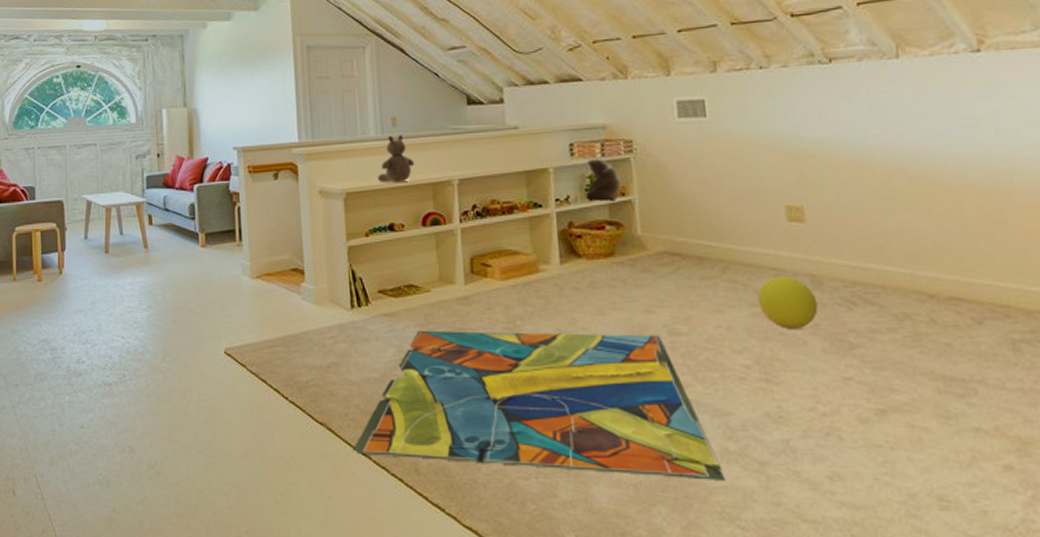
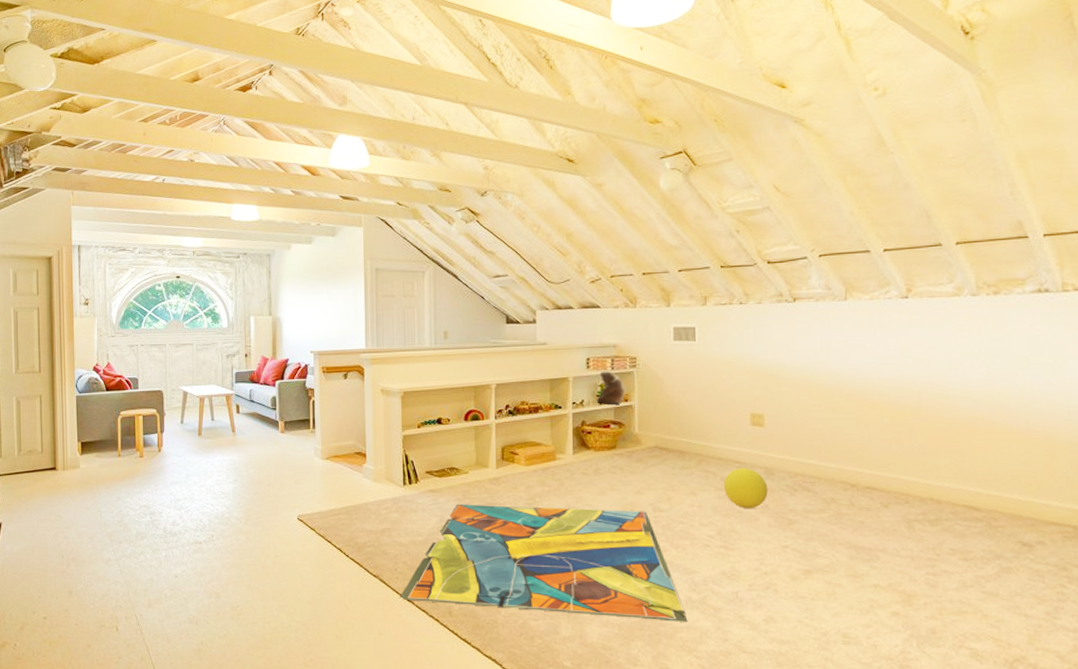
stuffed animal: present [377,135,415,183] -> none [430,346,461,385]

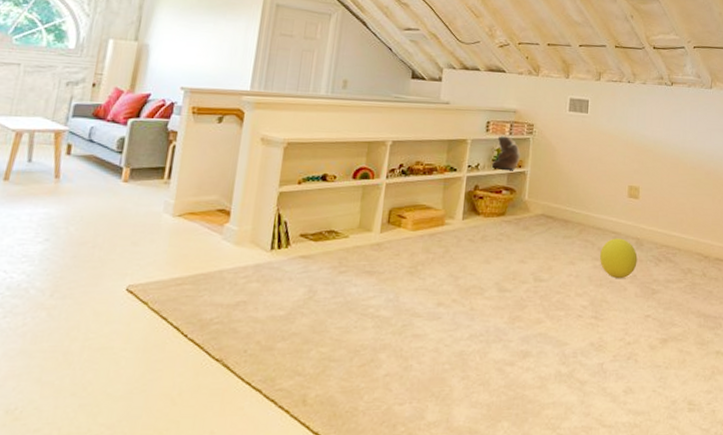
play mat: present [399,504,688,622] -> none [244,272,555,398]

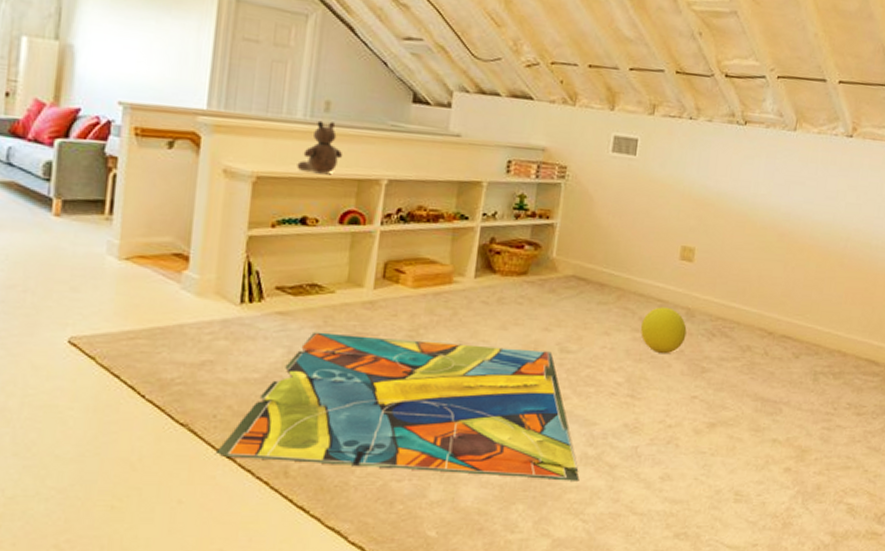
play mat: none [244,272,555,398] -> present [215,332,580,481]
stuffed animal: none [319,96,357,139] -> present [296,120,343,175]
stuffed animal: present [491,135,521,170] -> none [512,178,549,221]

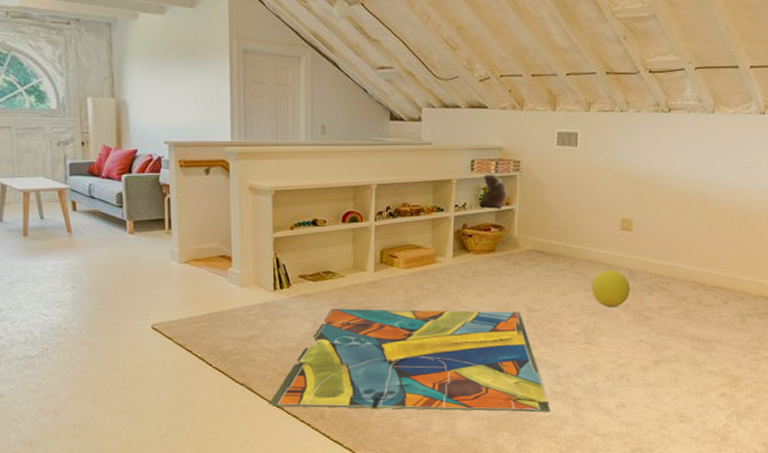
stuffed animal: present [296,120,343,175] -> none [305,142,340,184]
stuffed animal: none [512,178,549,221] -> present [478,173,508,208]

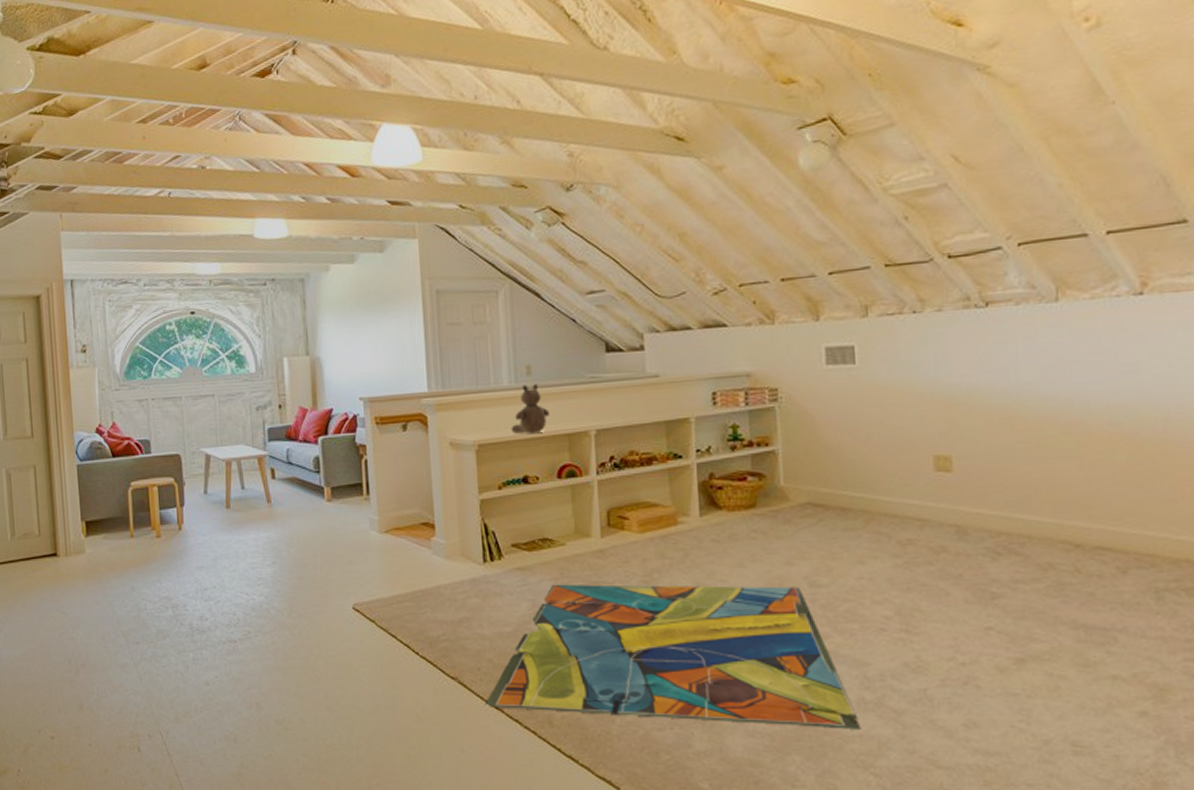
stuffed animal: none [305,142,340,184] -> present [511,384,551,435]
stuffed animal: present [478,173,508,208] -> none [727,407,766,451]
ball: present [592,270,630,308] -> none [901,526,962,581]

